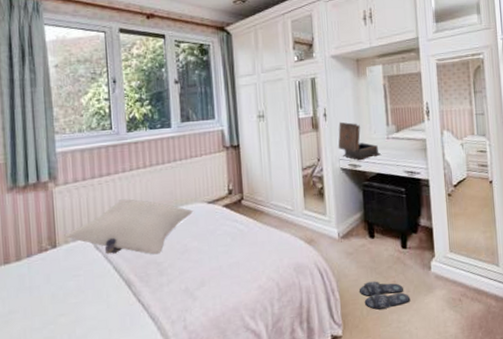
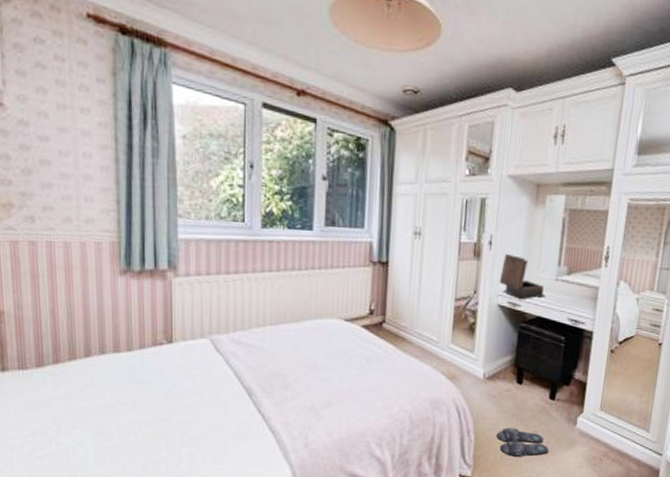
pillow: present [64,199,194,255] -> none [182,302,329,367]

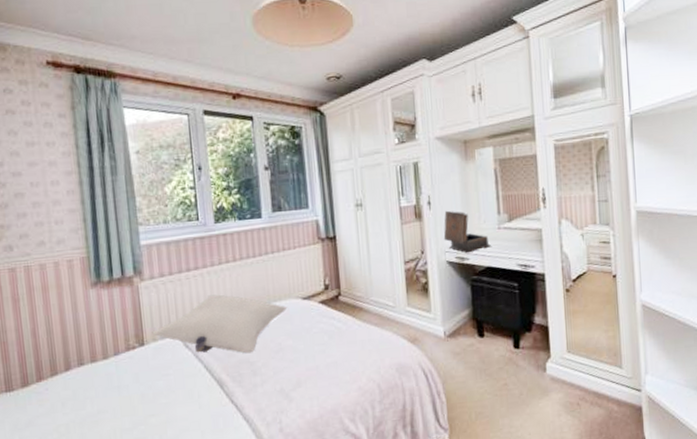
pillow: none [182,302,329,367] -> present [152,294,288,354]
slippers: present [497,427,549,457] -> none [468,383,524,414]

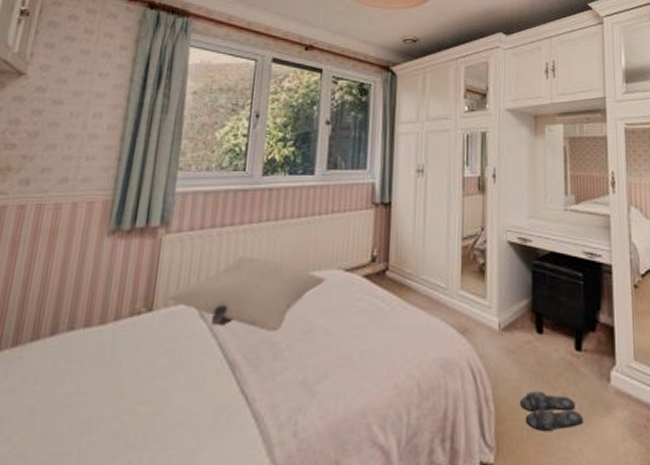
jewelry box: present [443,210,491,252] -> none [506,185,556,233]
slippers: none [468,383,524,414] -> present [520,391,584,431]

